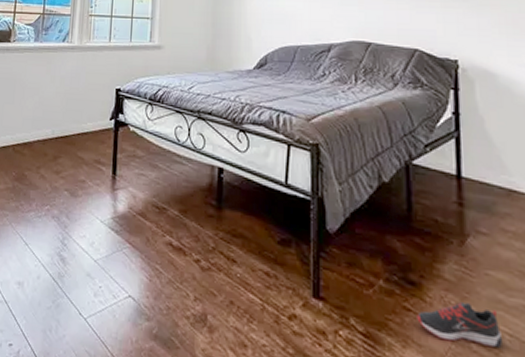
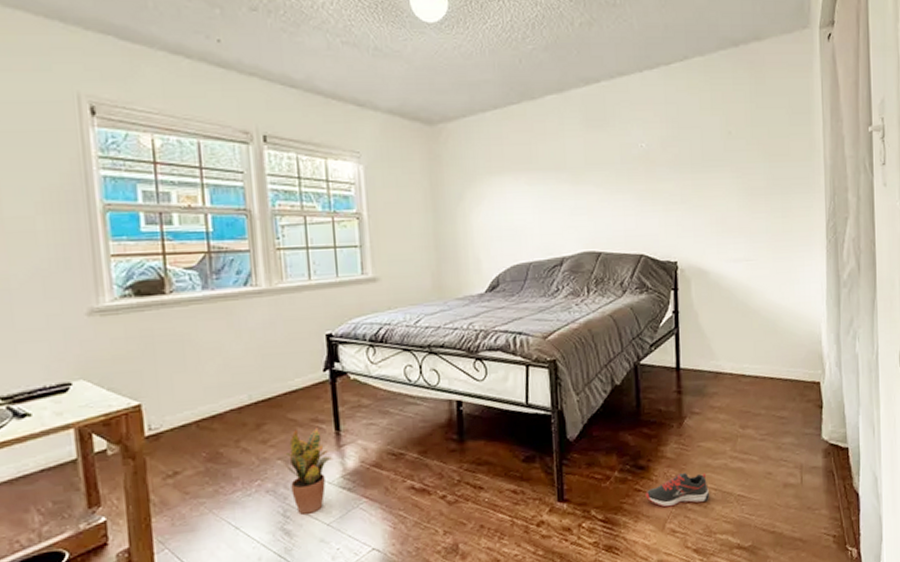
potted plant: none [69,167,107,247] -> present [284,427,333,515]

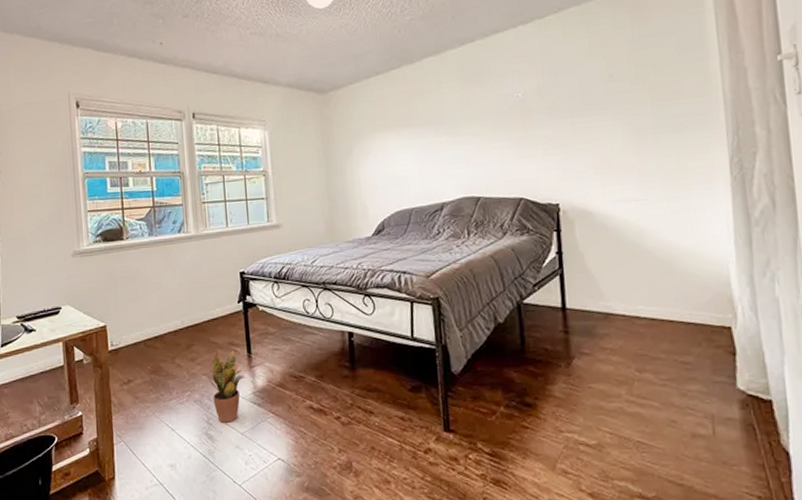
athletic shoe: present [645,472,710,508] -> none [533,412,605,447]

